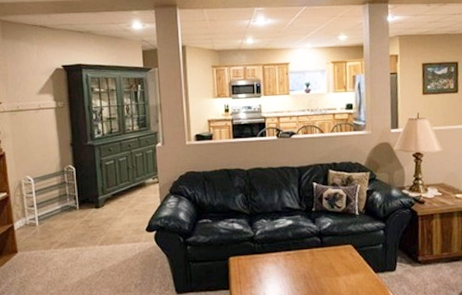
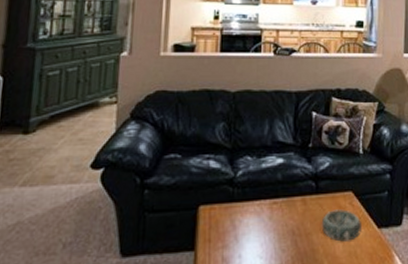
decorative bowl: none [327,259,361,284] -> present [321,209,361,242]

